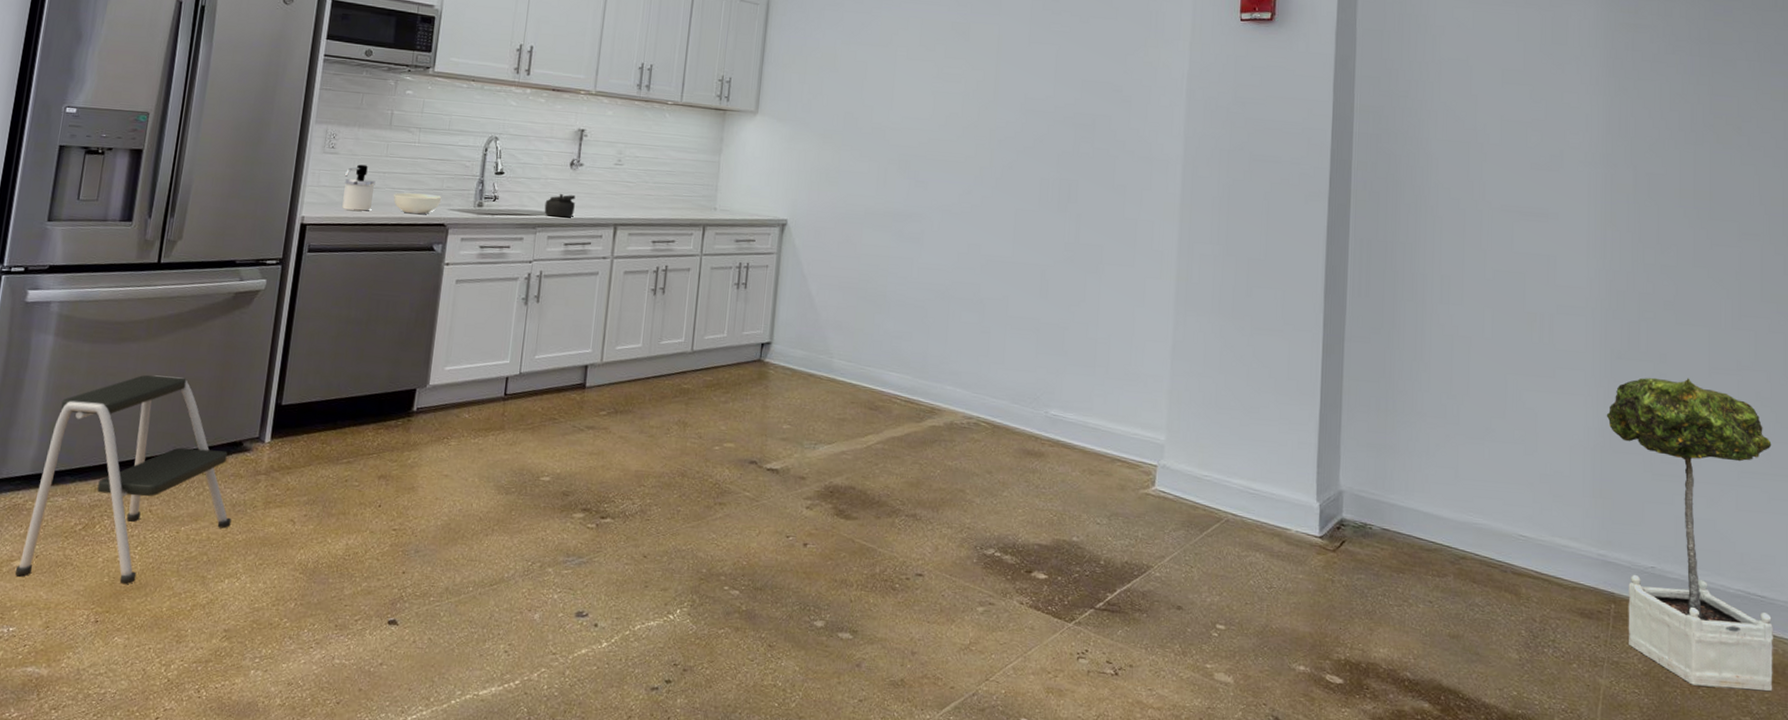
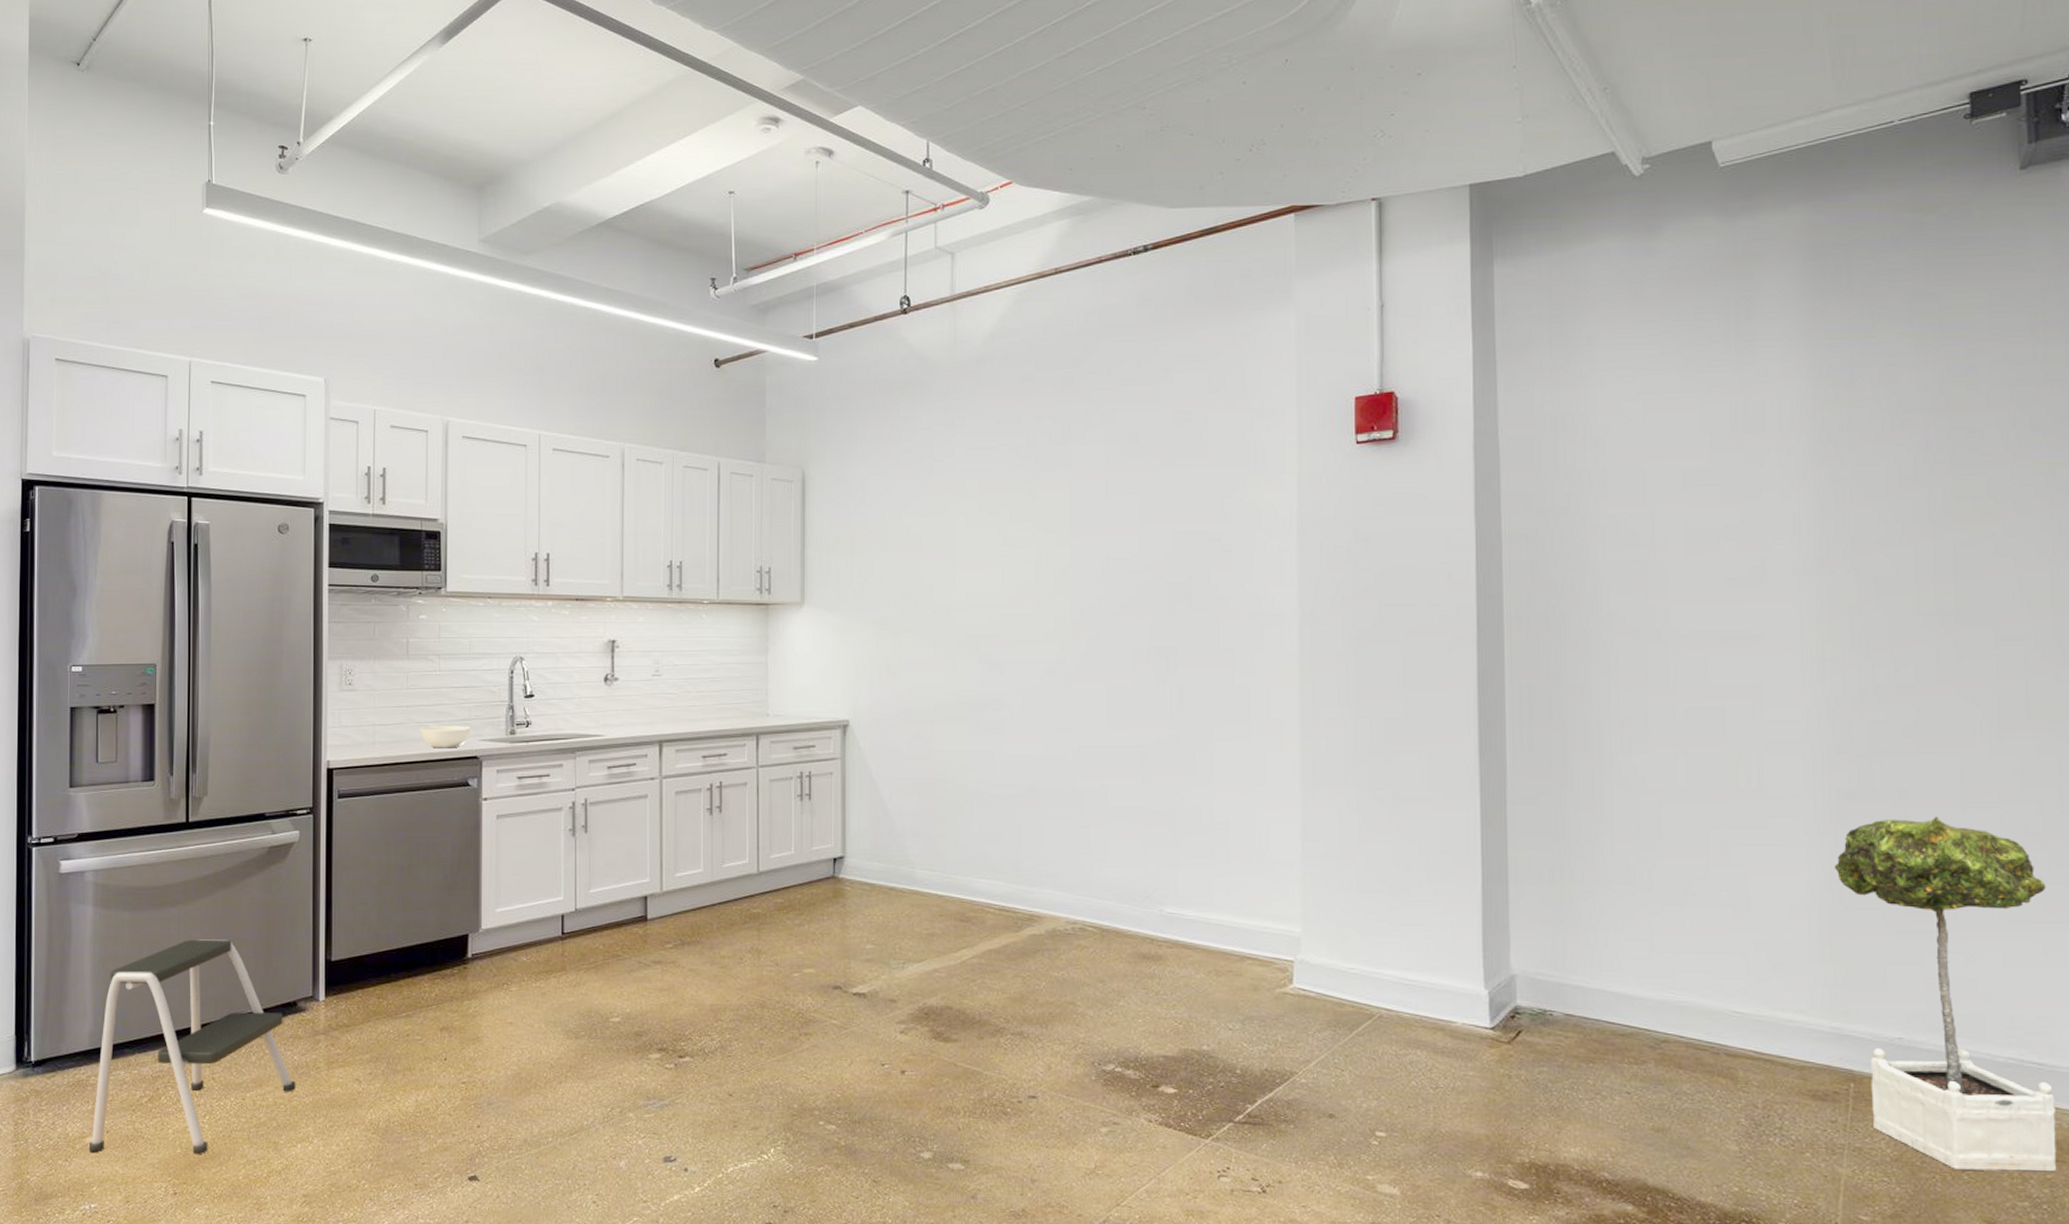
soap dispenser: present [342,164,376,211] -> none [366,700,399,749]
kettle: present [544,194,576,218] -> none [582,713,614,740]

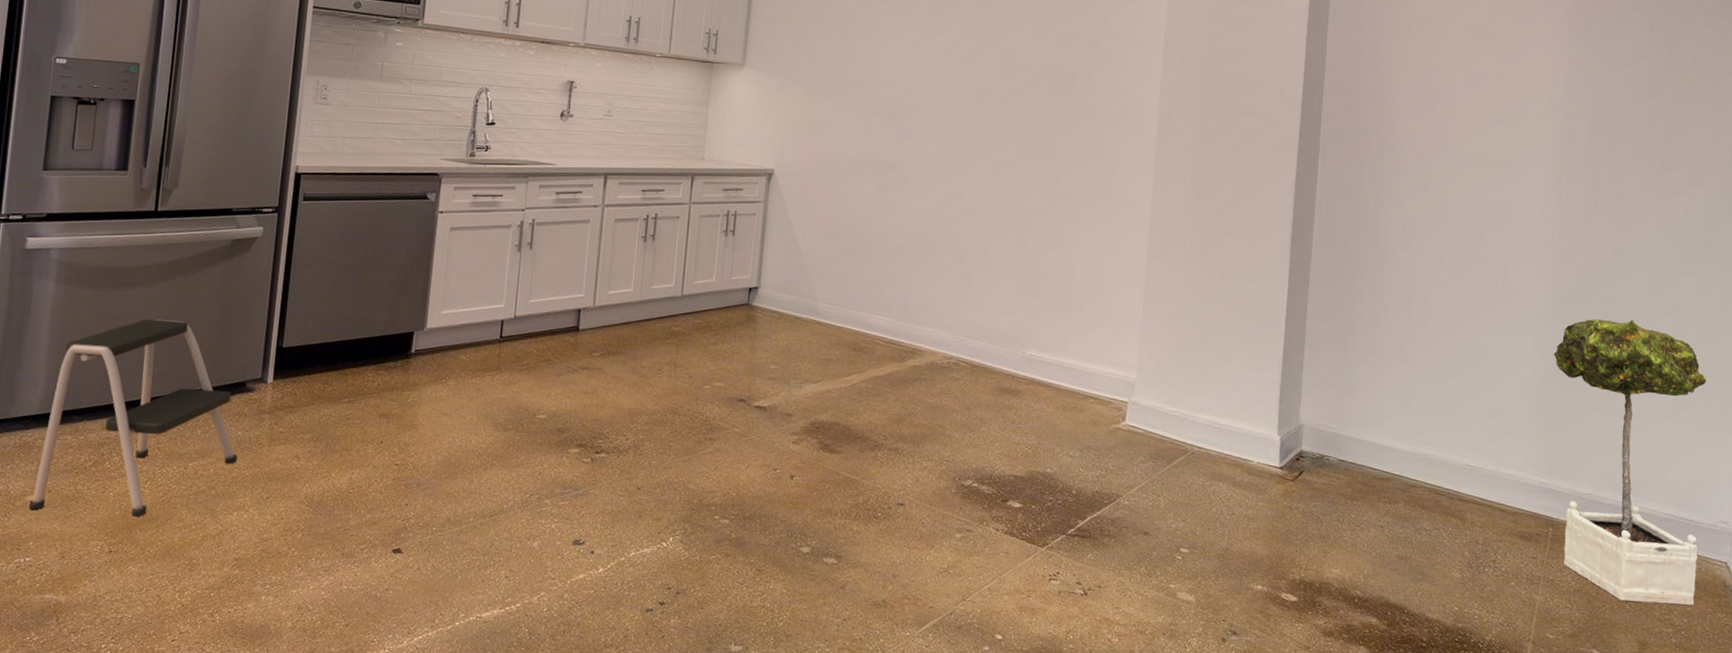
bowl: present [419,726,471,748] -> none [386,142,434,164]

